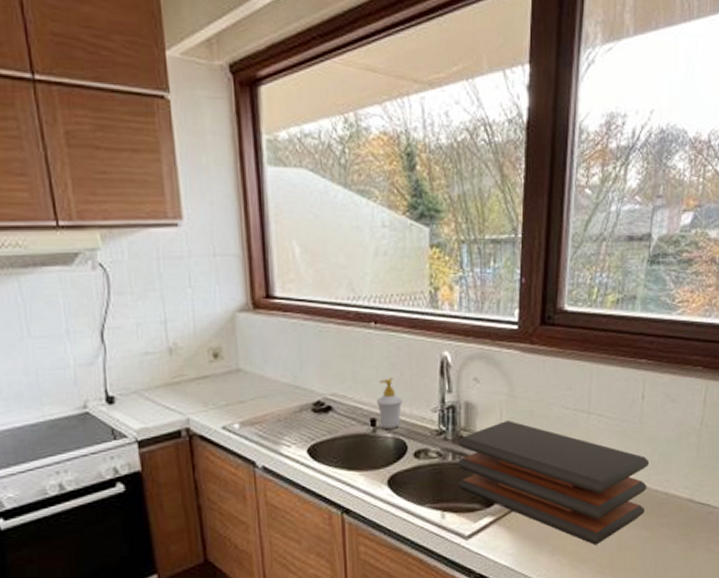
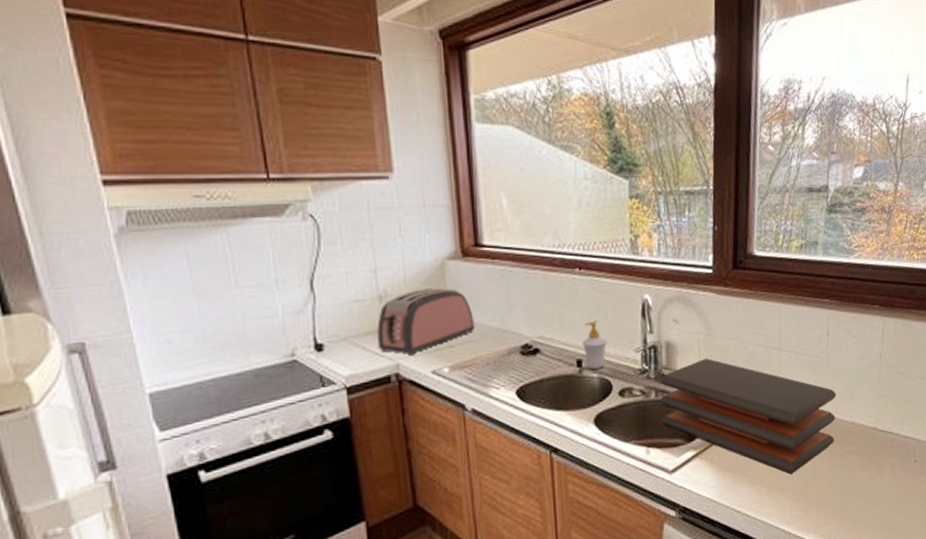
toaster: none [167,341,267,411] -> present [377,288,476,356]

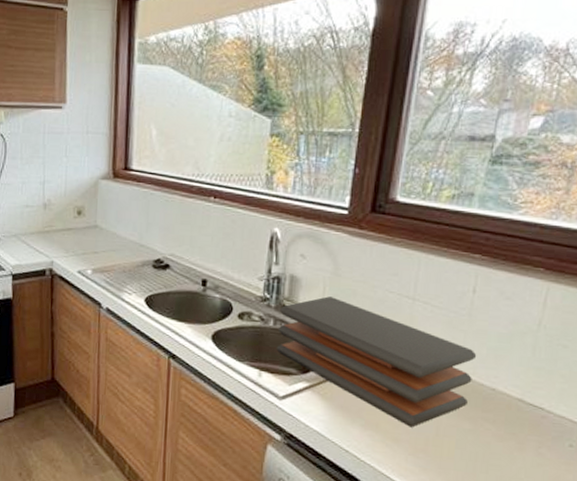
toaster: present [377,288,476,356] -> none [39,201,118,256]
soap bottle: present [581,320,607,370] -> none [208,245,233,291]

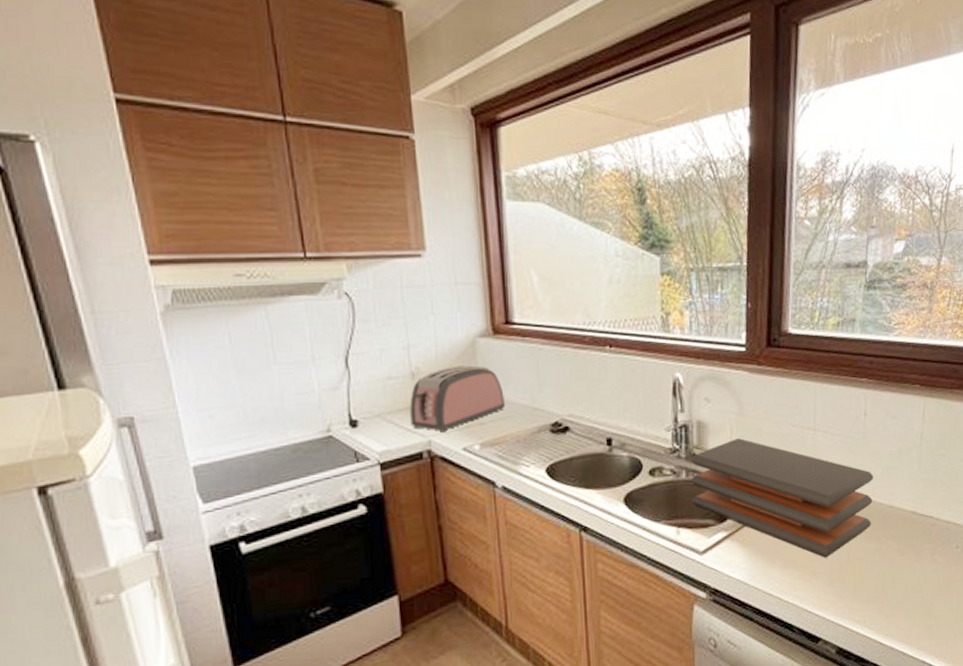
toaster: none [39,201,118,256] -> present [410,365,506,433]

